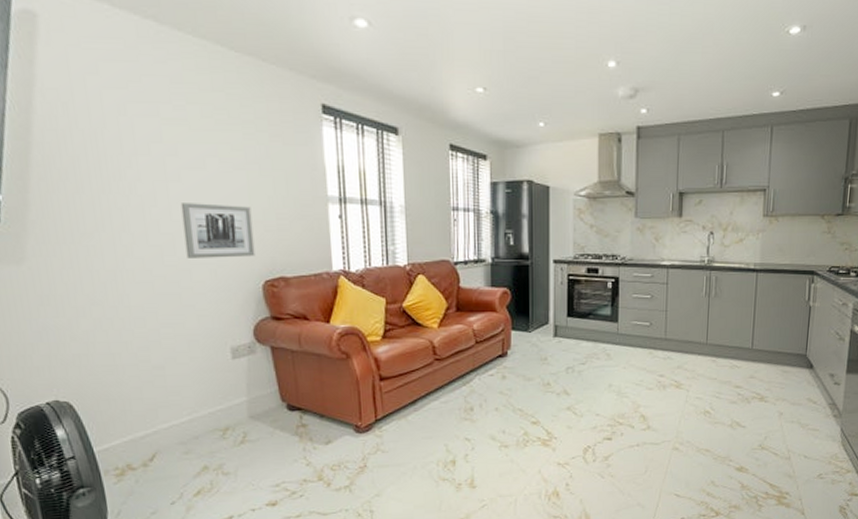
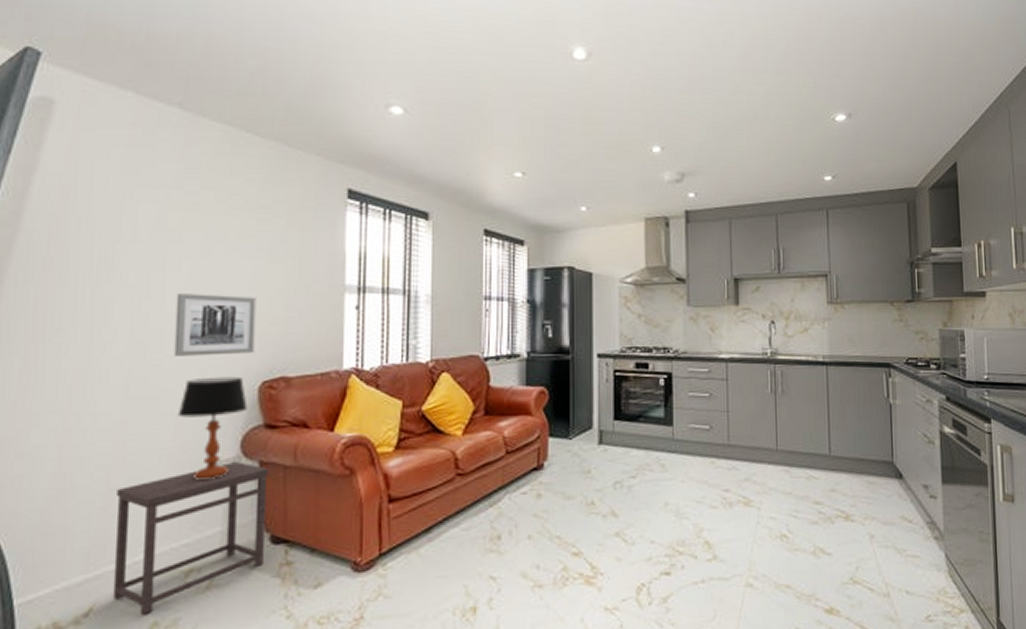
side table: none [158,347,284,461] -> present [112,462,270,616]
table lamp: none [197,276,255,362] -> present [177,376,248,481]

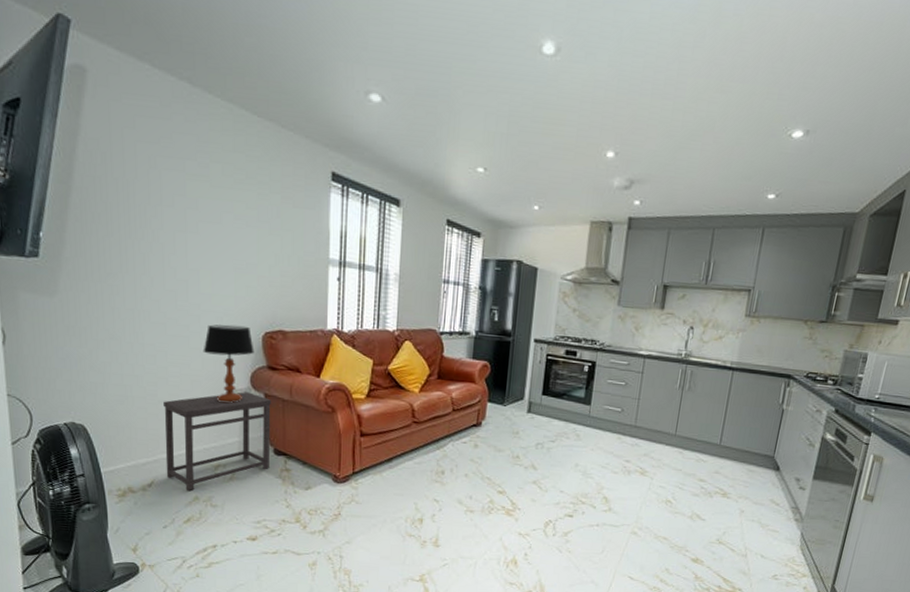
wall art: present [174,294,257,356] -> none [196,253,259,309]

